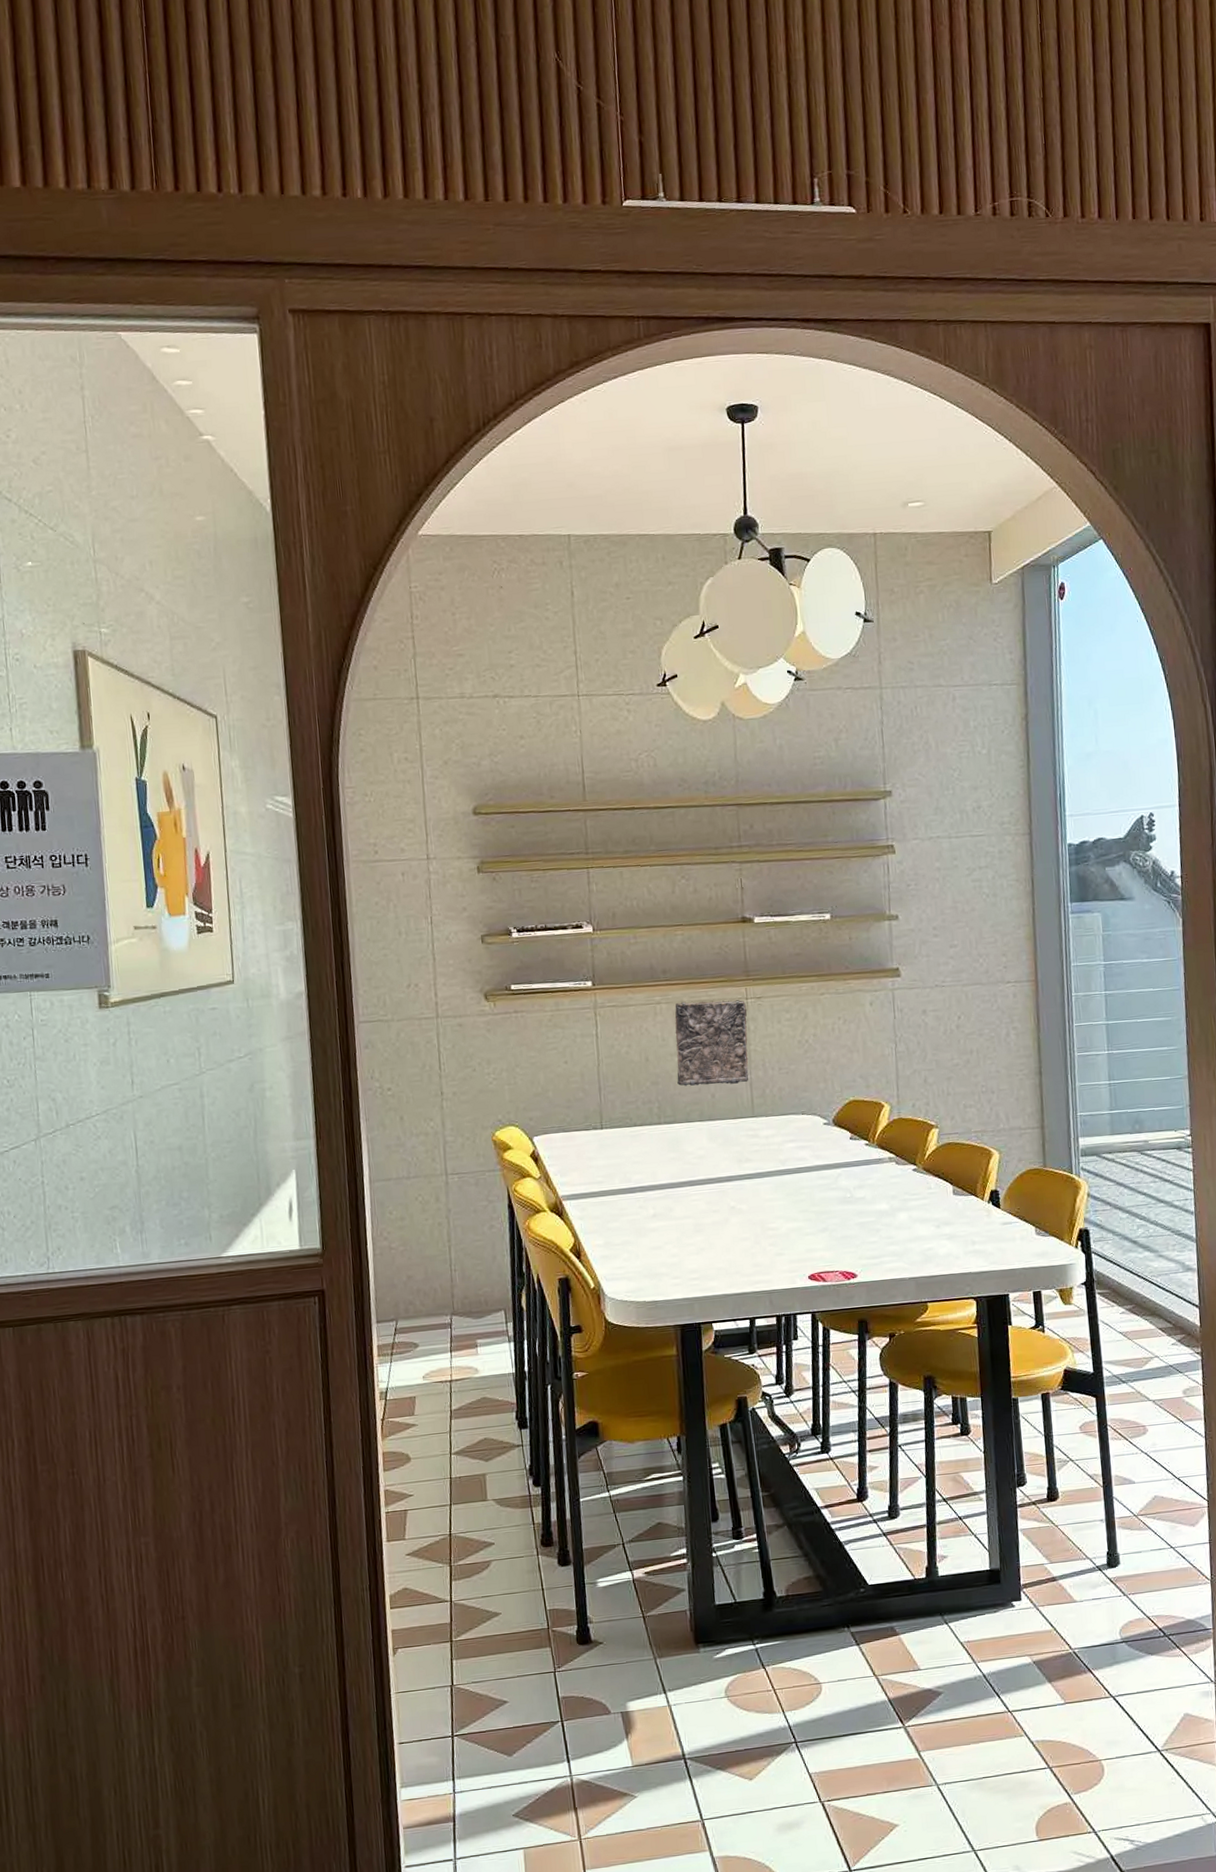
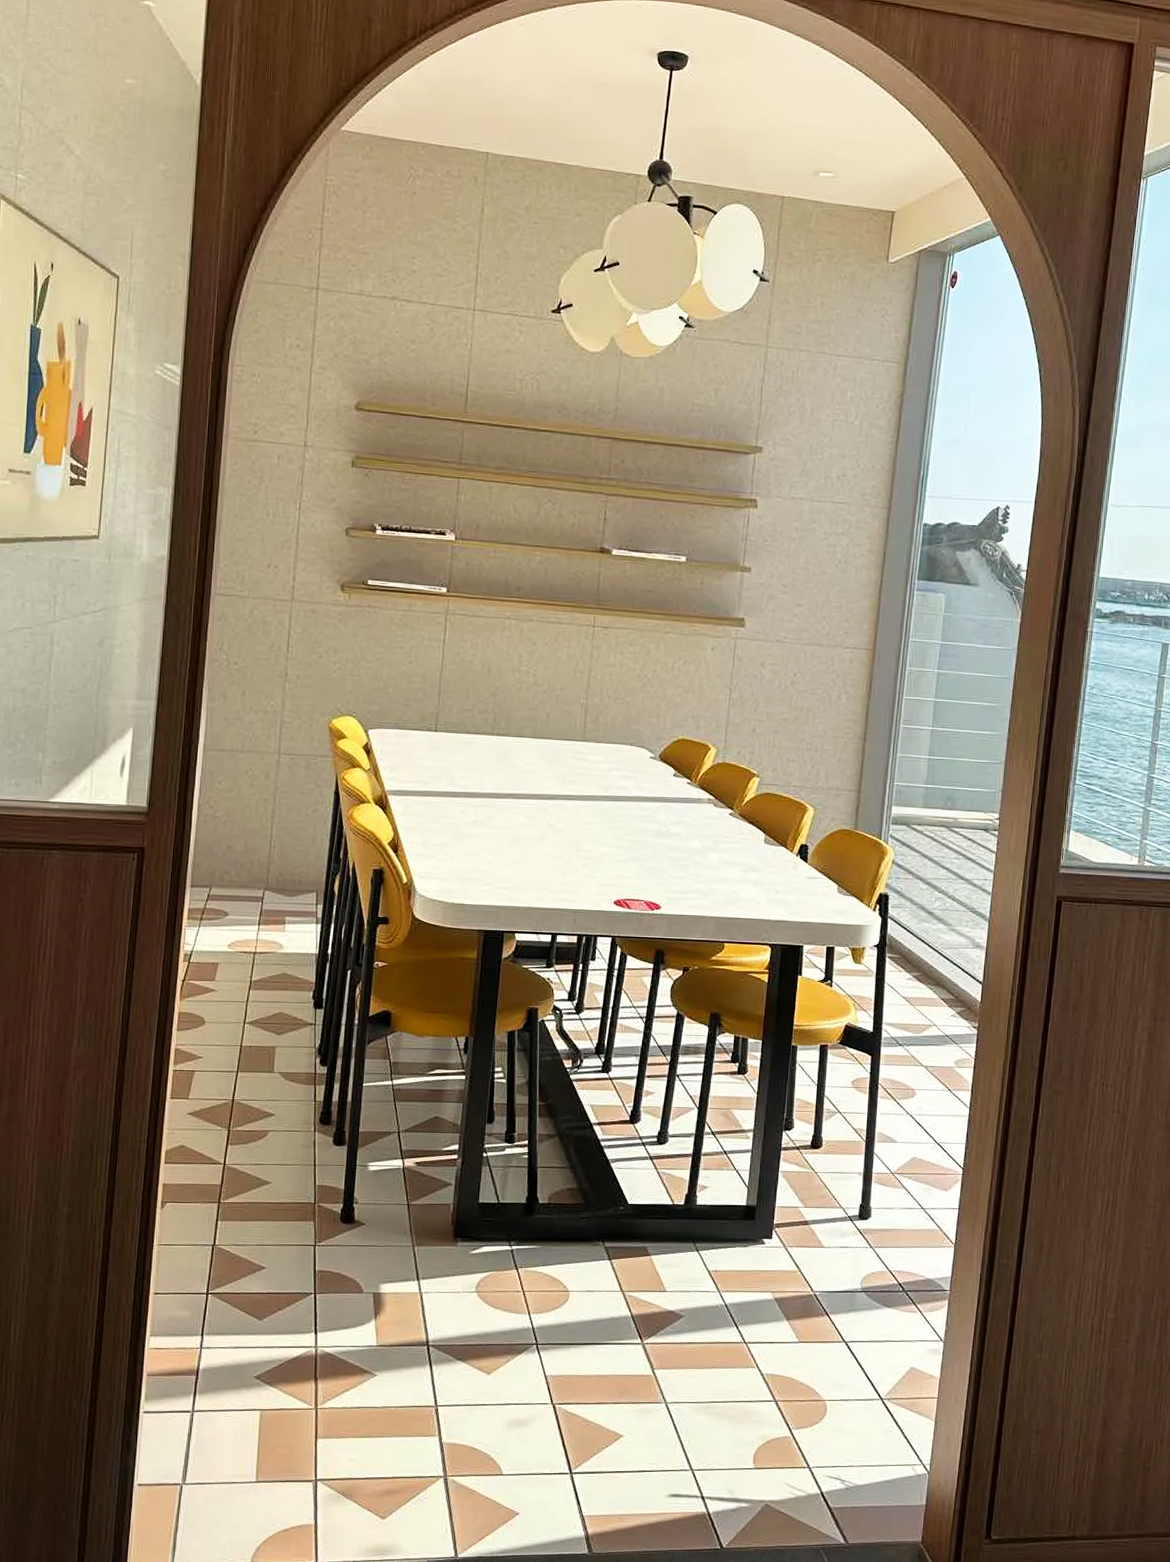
relief panel: present [675,1000,749,1086] -> none [515,620,593,707]

